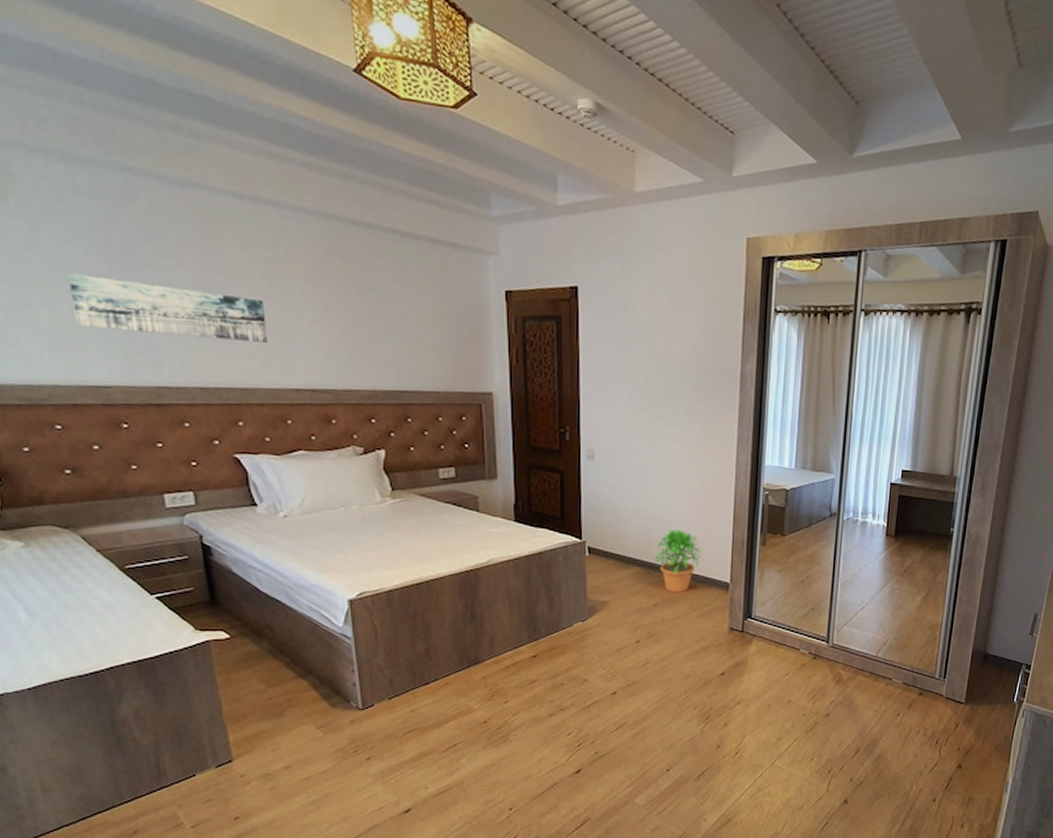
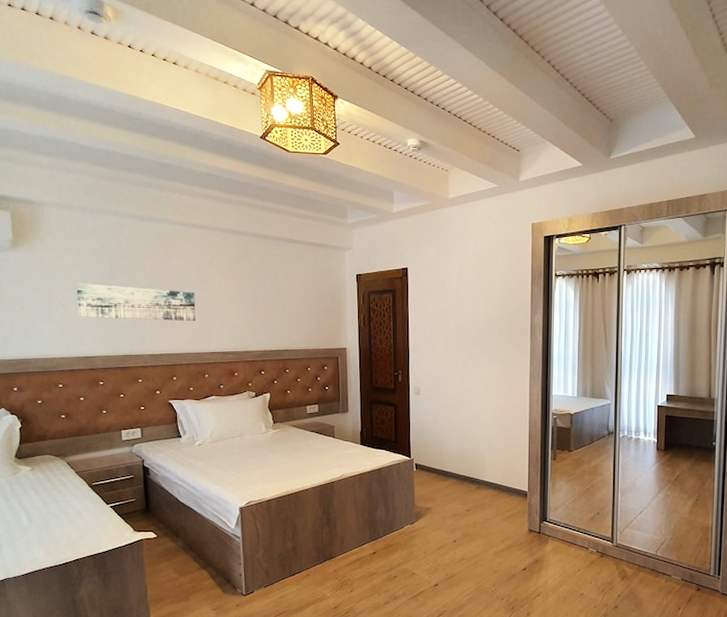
potted plant: present [654,529,703,593] -> none [466,448,505,500]

